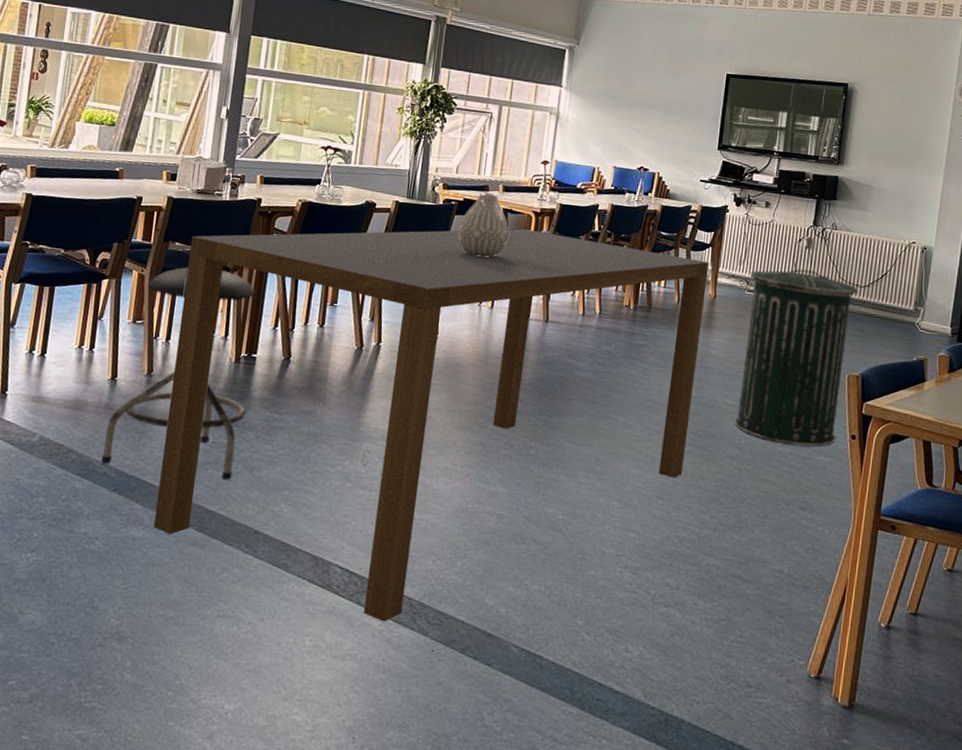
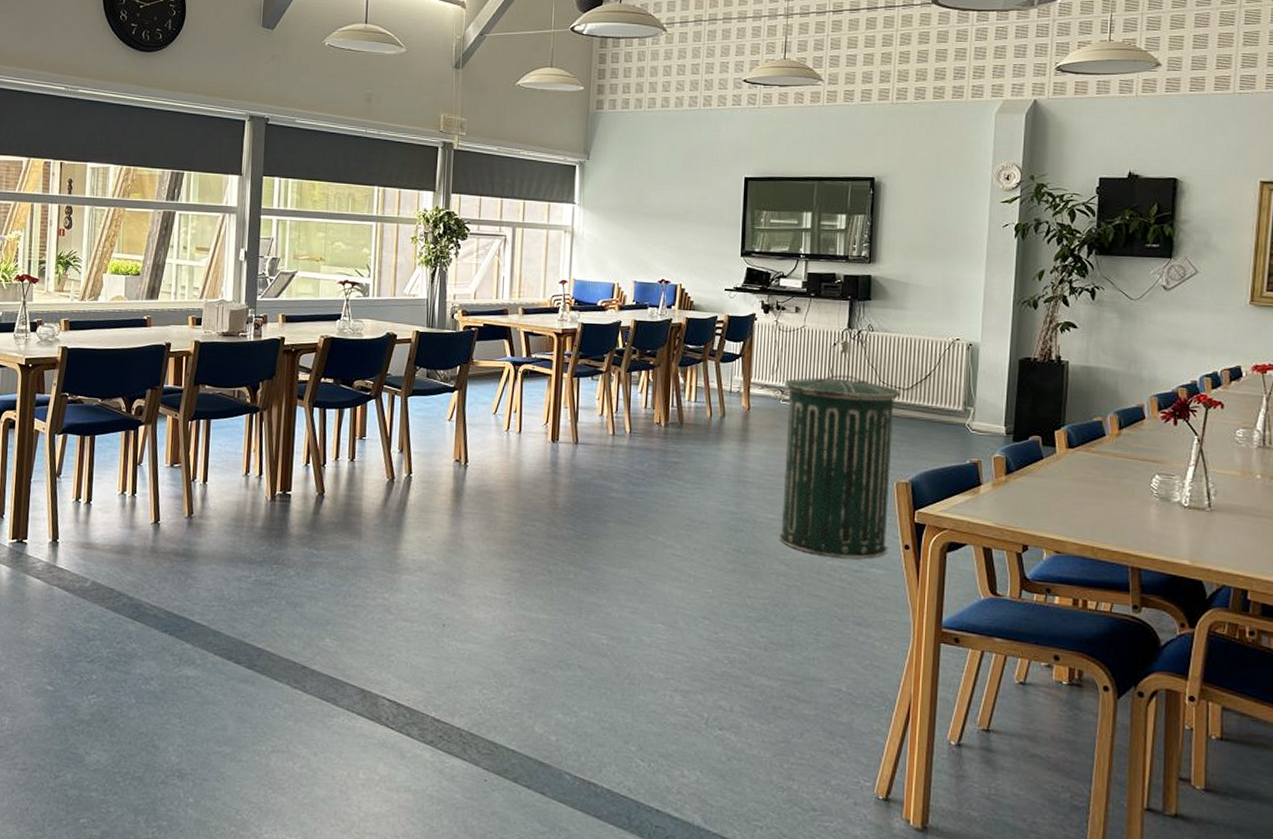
stool: present [101,267,255,480] -> none [151,409,286,617]
dining table: present [153,229,709,622] -> none [204,351,740,753]
vase: present [458,192,509,258] -> none [481,316,532,382]

